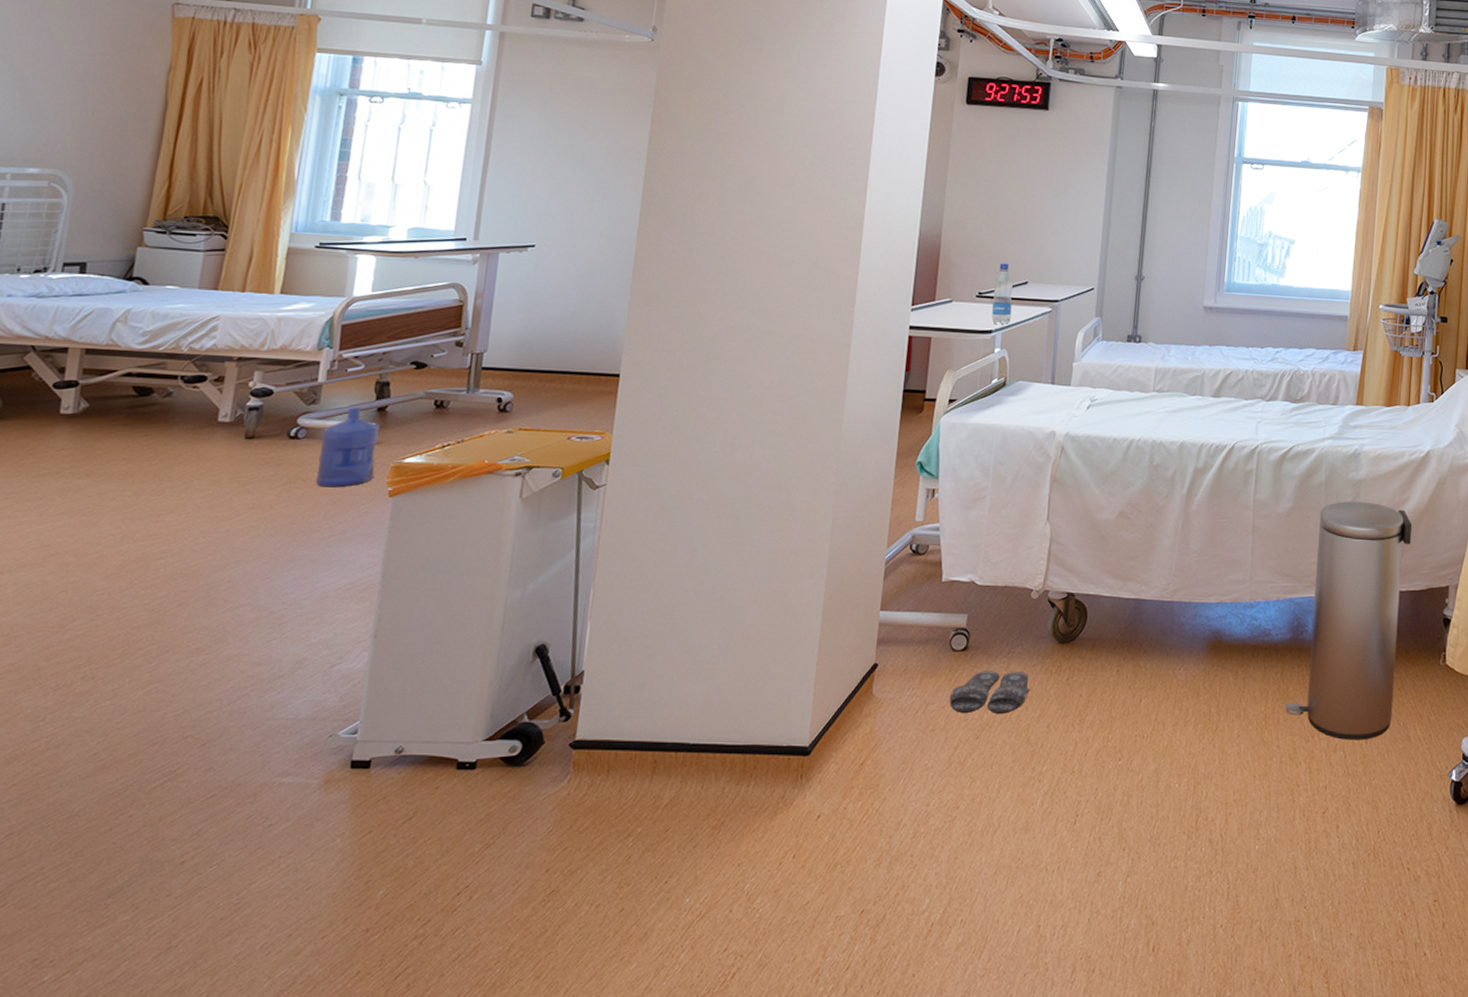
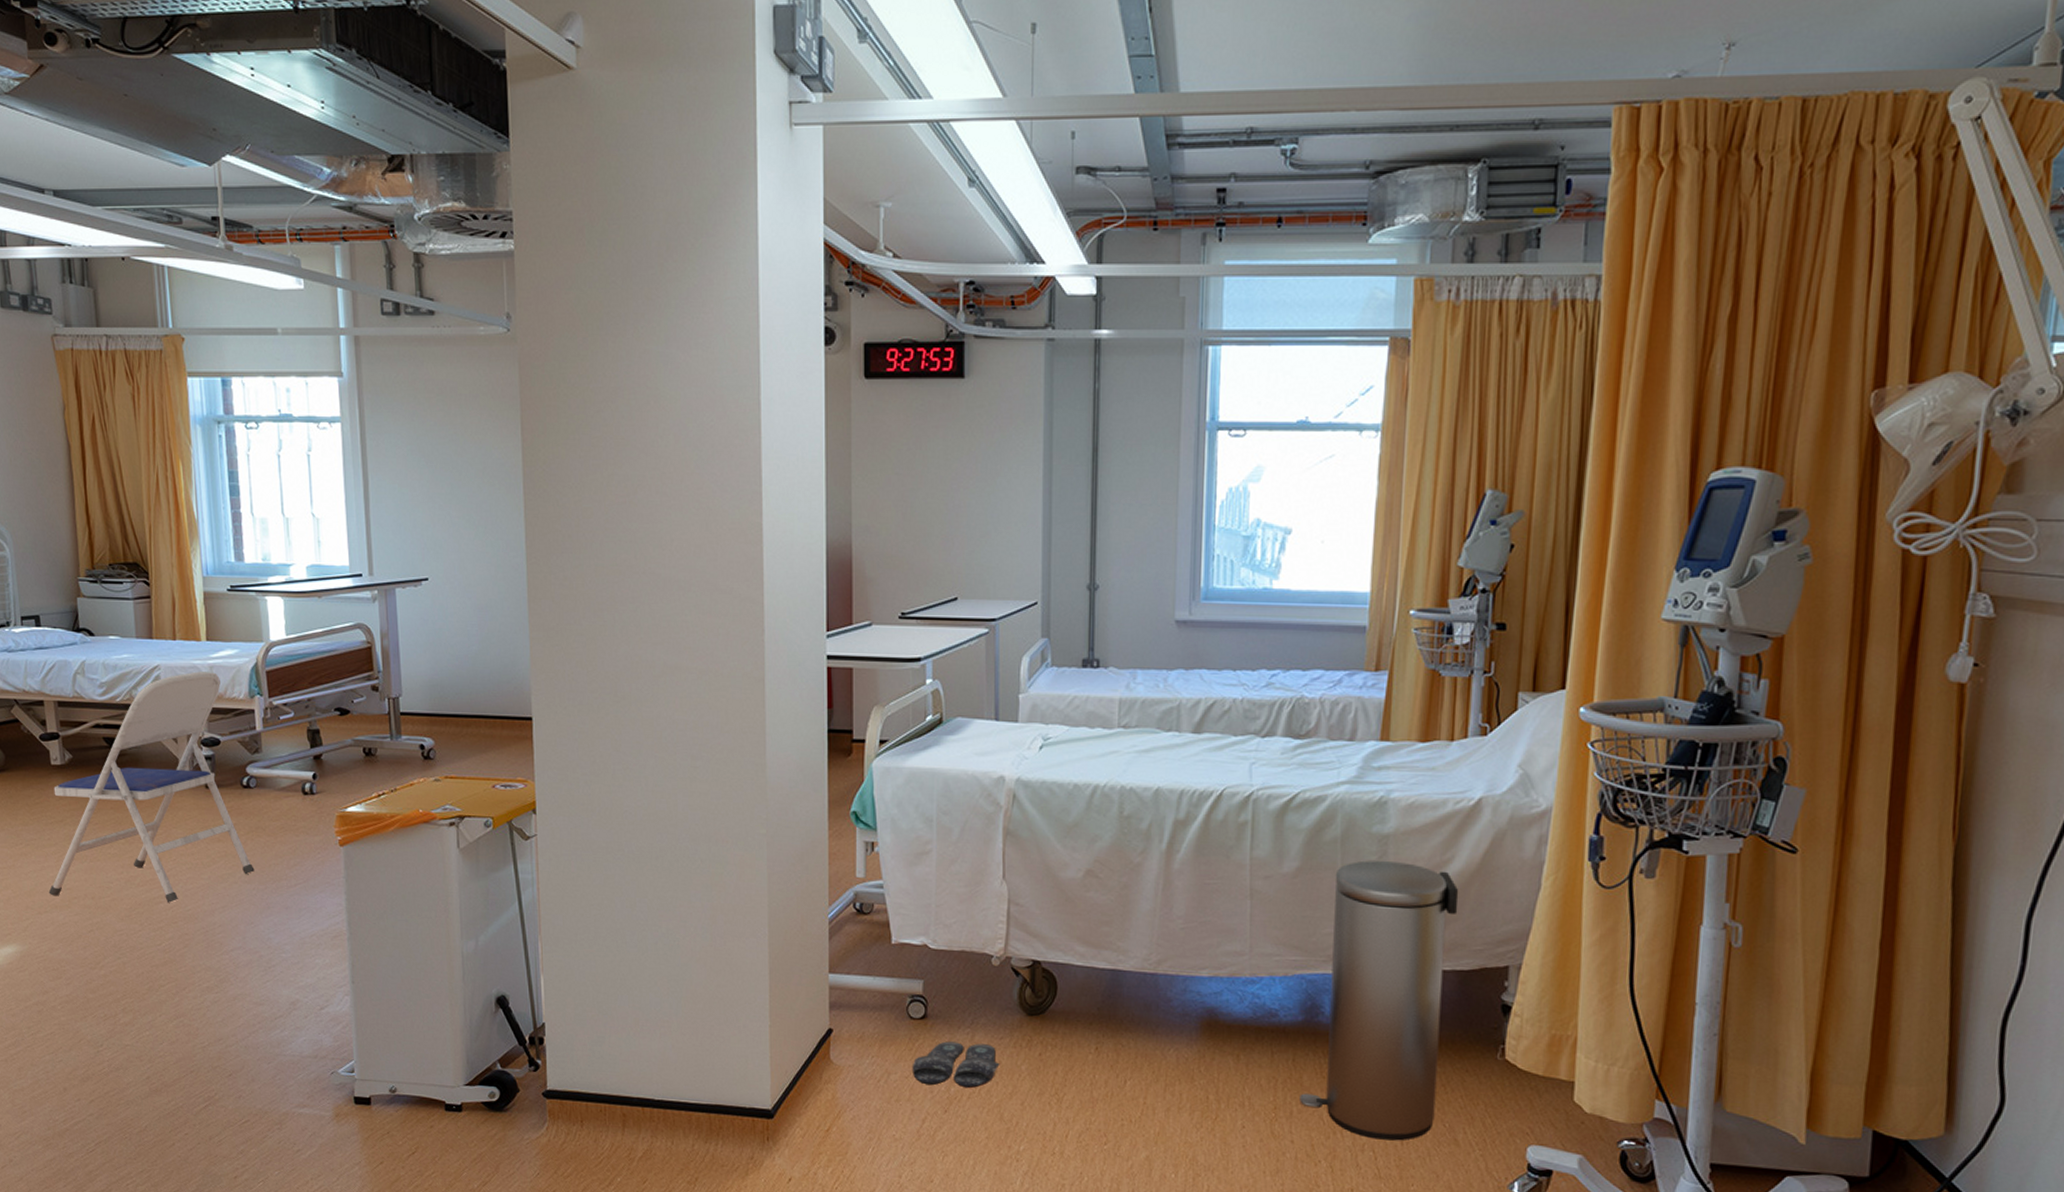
folding chair: none [19,323,288,559] -> present [48,671,255,904]
water jug: present [315,407,380,488] -> none [270,756,323,837]
bottle: present [991,263,1013,324] -> none [918,575,941,650]

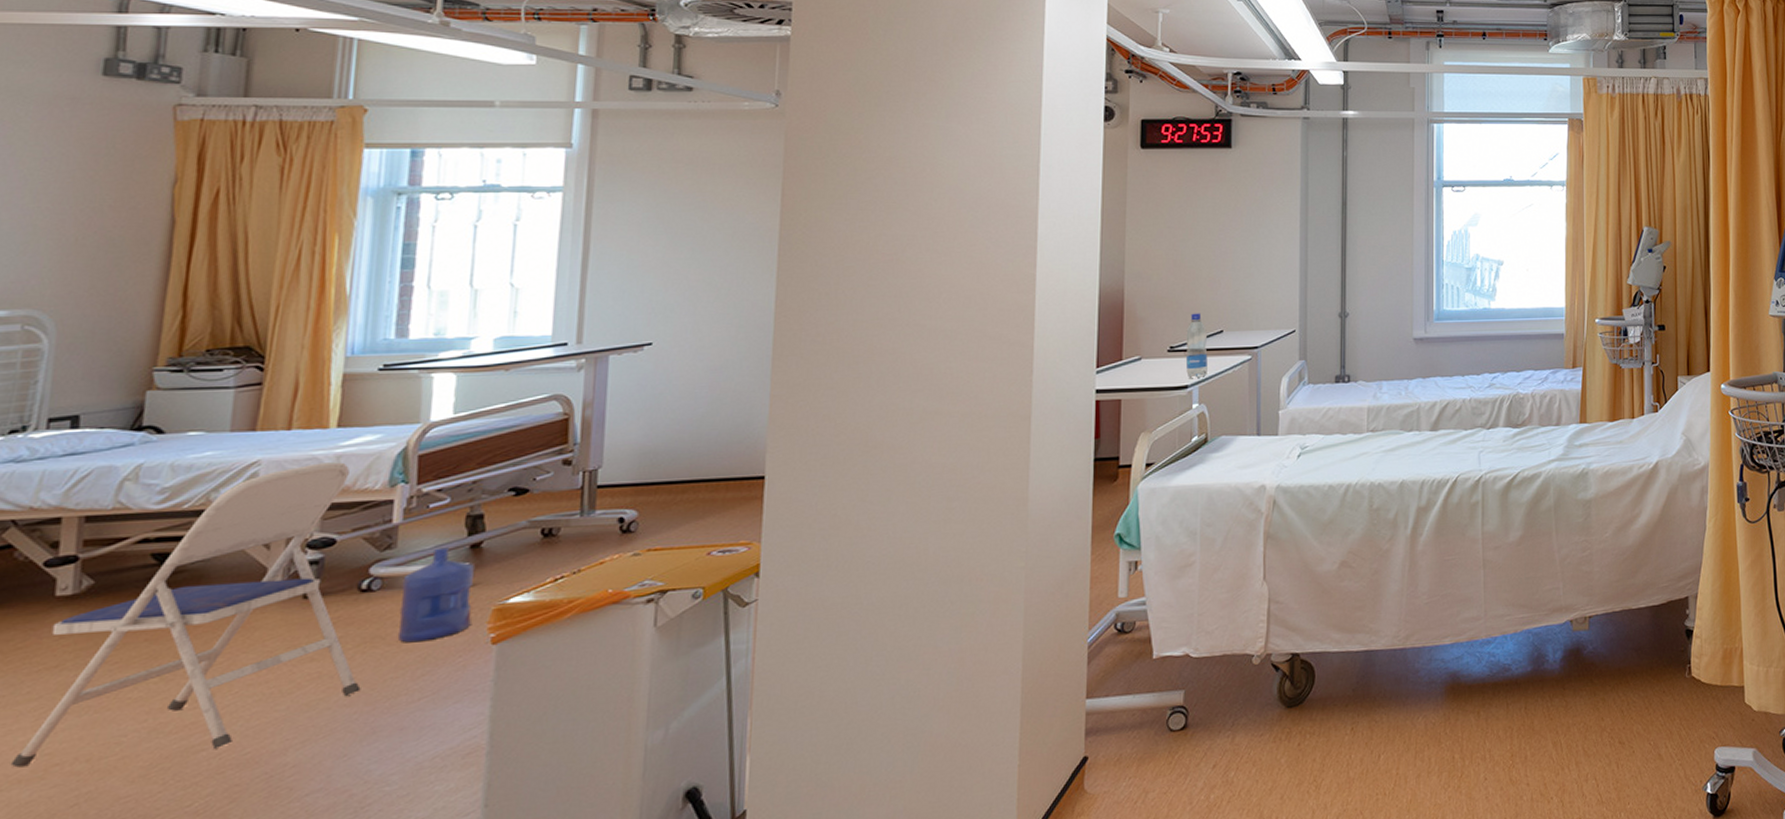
water jug: none [270,756,323,837] -> present [397,547,475,643]
slippers: present [912,1041,1000,1088] -> none [1170,743,1260,797]
bottle: none [918,575,941,650] -> present [1185,313,1208,378]
pedal bin: present [1299,860,1459,1141] -> none [1532,521,1647,768]

